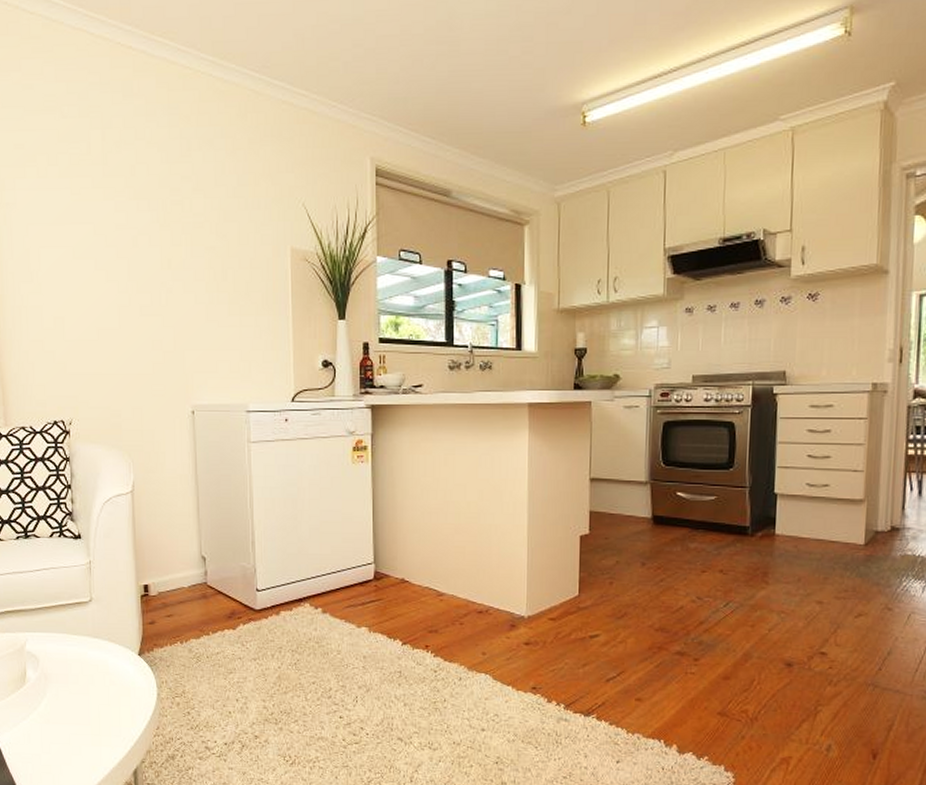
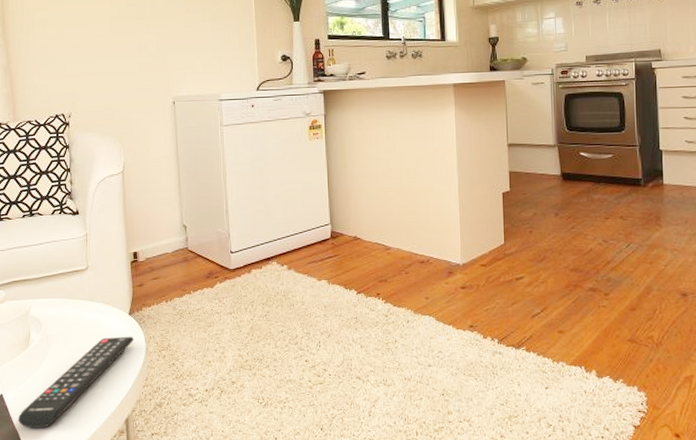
remote control: none [13,679,144,775] -> present [18,336,134,428]

